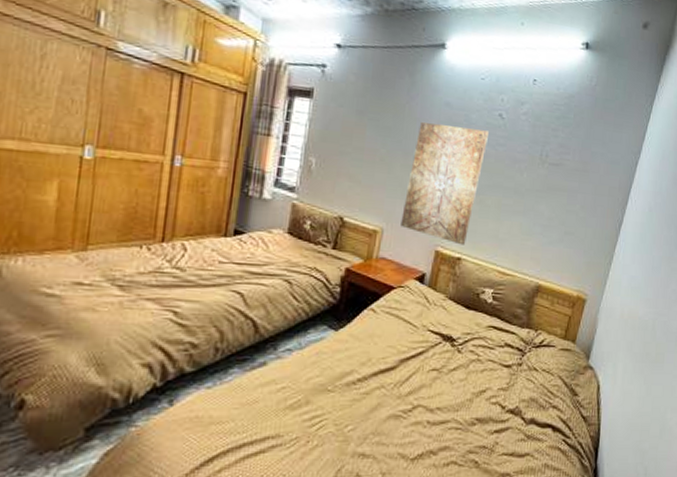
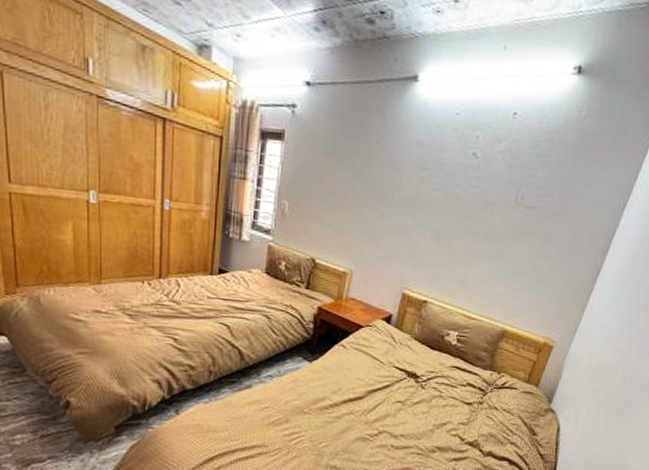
wall art: present [401,122,490,245] -> none [369,163,462,289]

